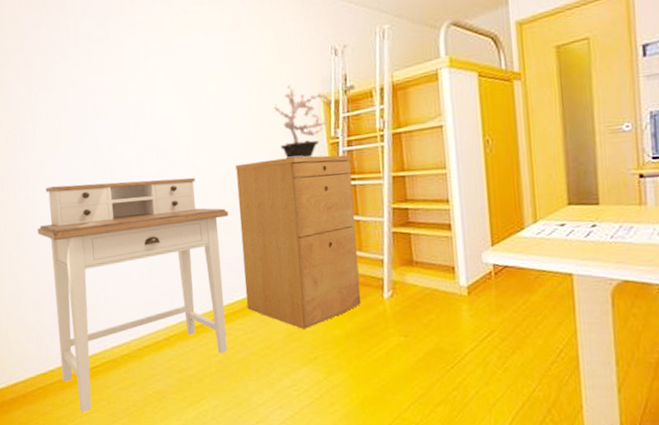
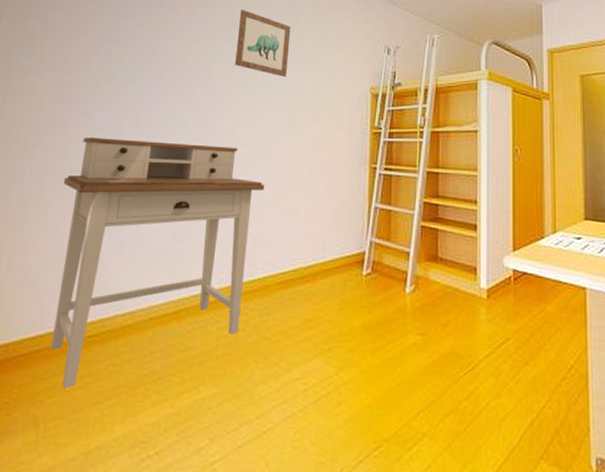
wall art: none [171,30,231,98] -> present [235,9,291,77]
filing cabinet: present [236,154,361,330] -> none [267,140,392,318]
potted plant: present [274,84,333,159] -> none [325,73,380,143]

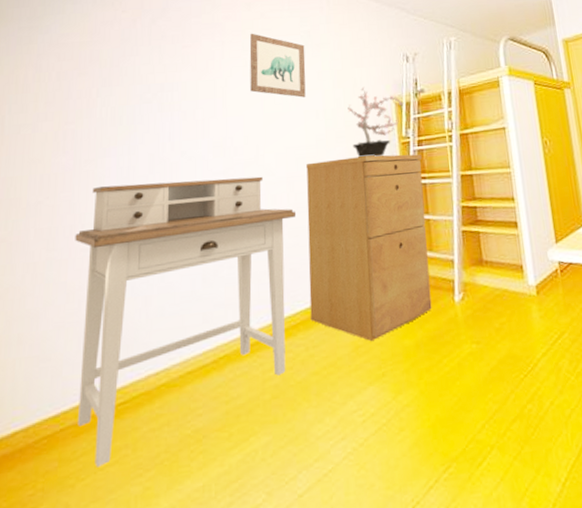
filing cabinet: none [267,140,392,318] -> present [306,154,432,342]
potted plant: none [325,73,380,143] -> present [348,86,404,158]

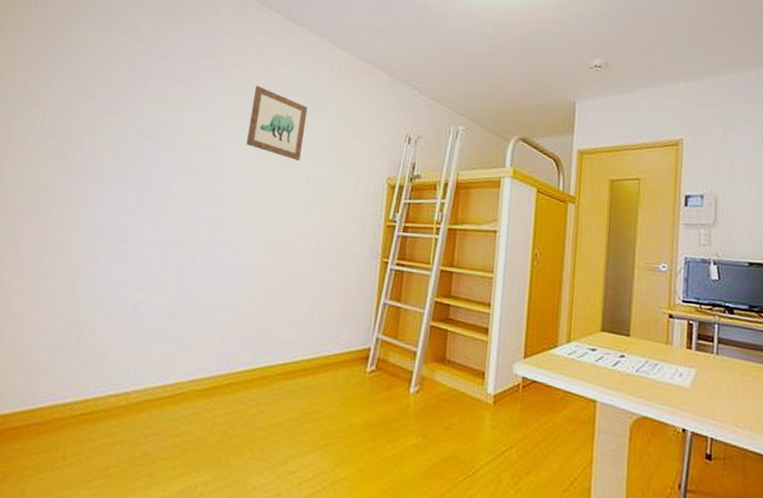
desk: present [75,176,297,467] -> none [42,210,271,465]
filing cabinet: present [306,154,432,342] -> none [266,227,405,412]
potted plant: present [348,86,404,158] -> none [337,161,397,235]

